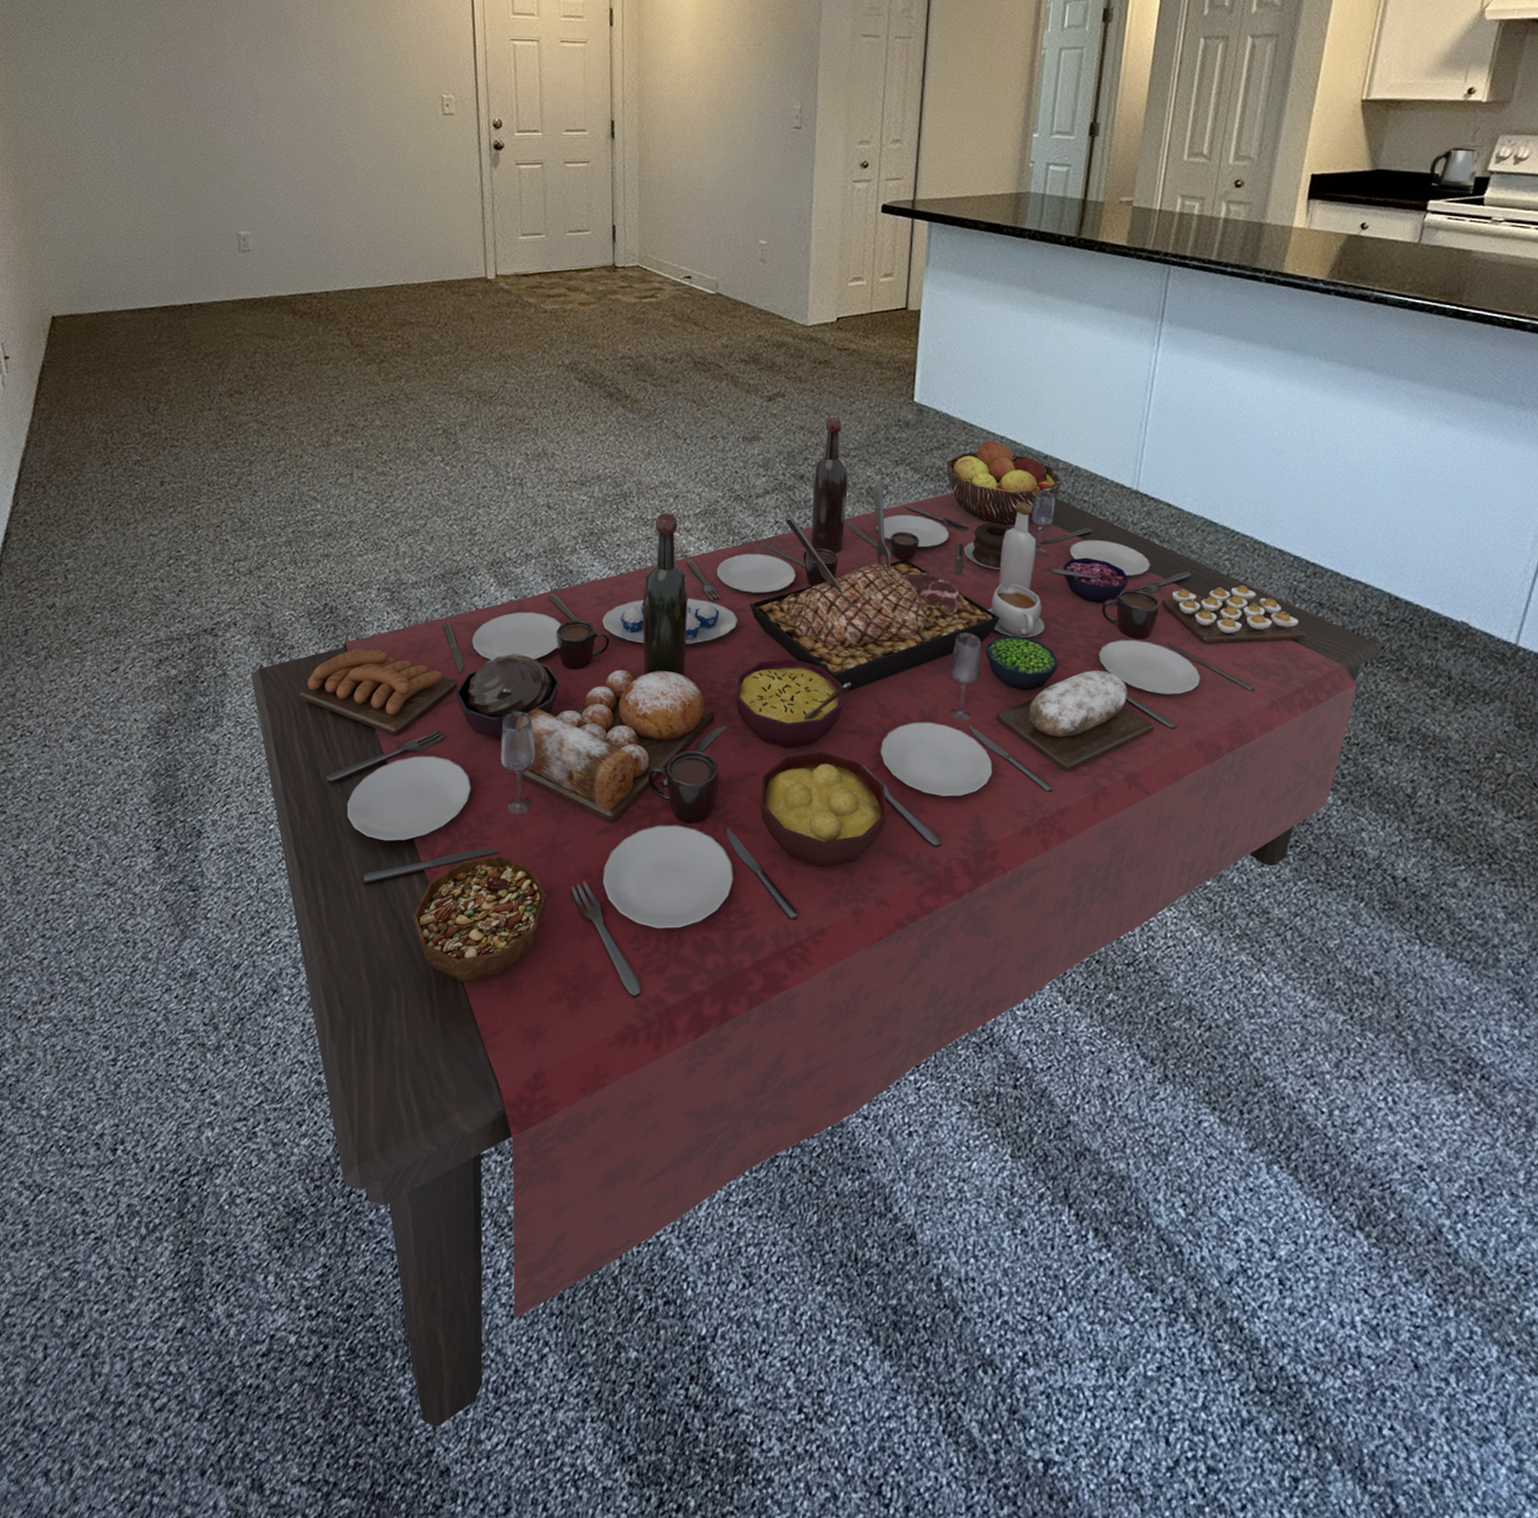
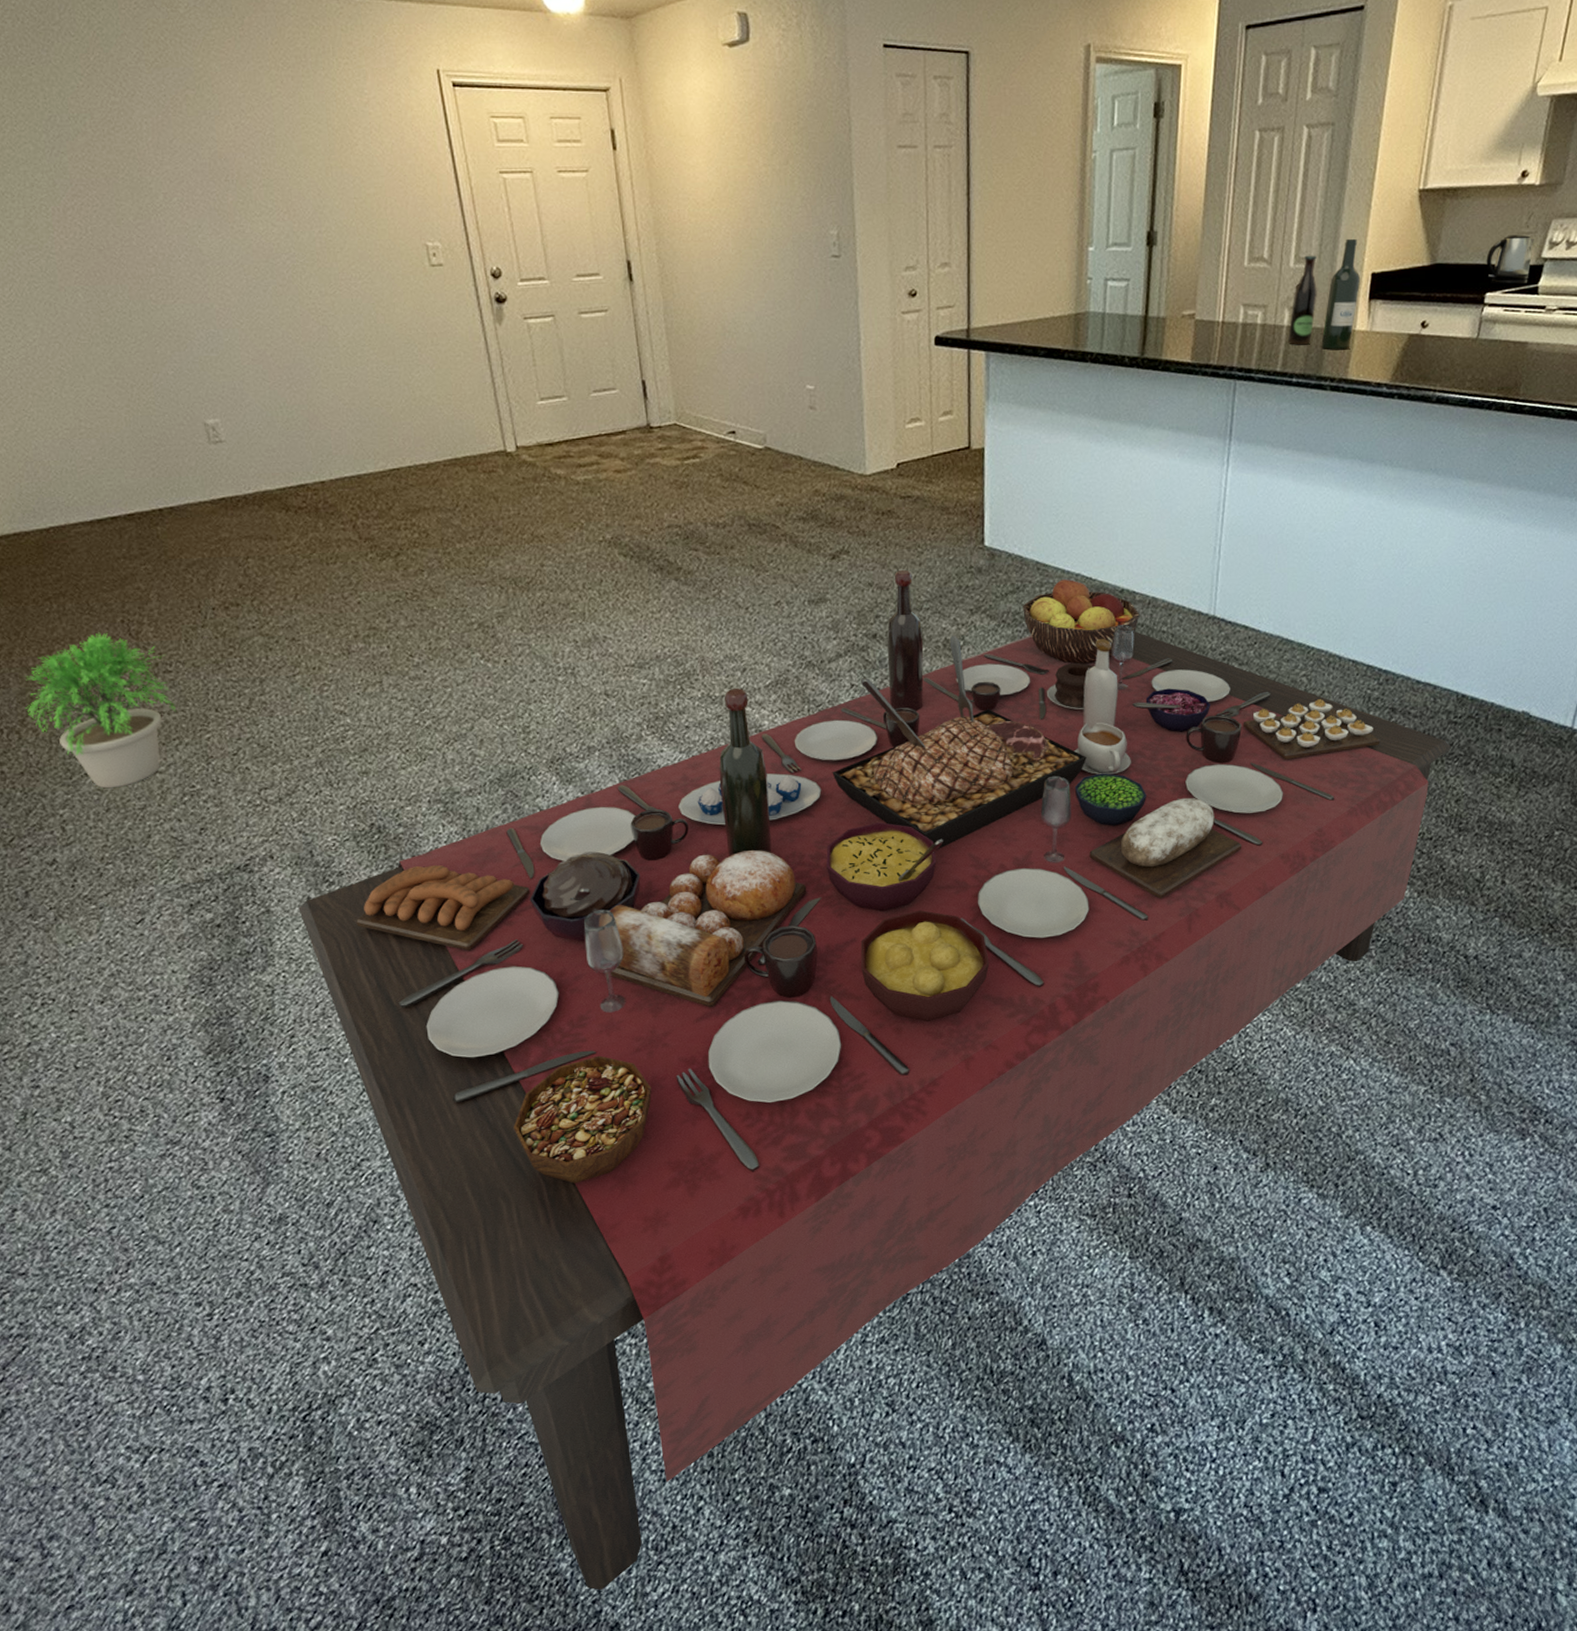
potted plant: none [53,406,176,546] -> present [25,632,176,789]
bottle: none [1224,153,1256,237] -> present [1288,255,1317,345]
wine bottle: none [1258,141,1300,245] -> present [1321,238,1361,350]

